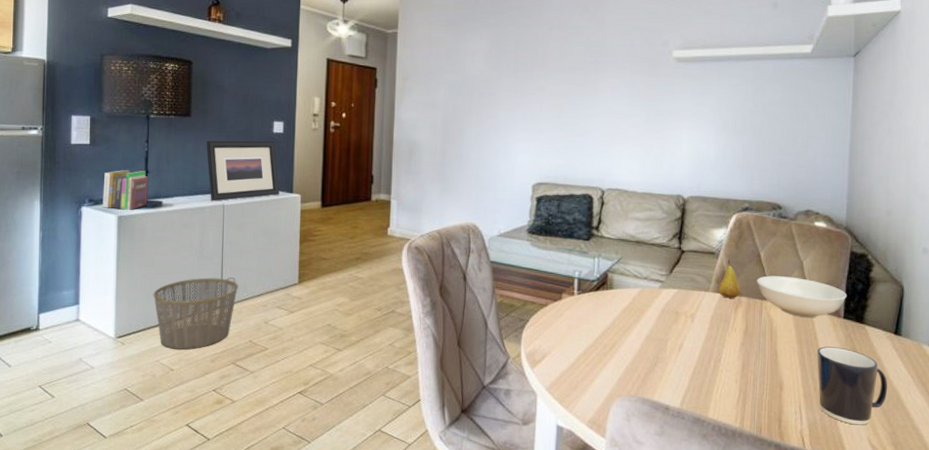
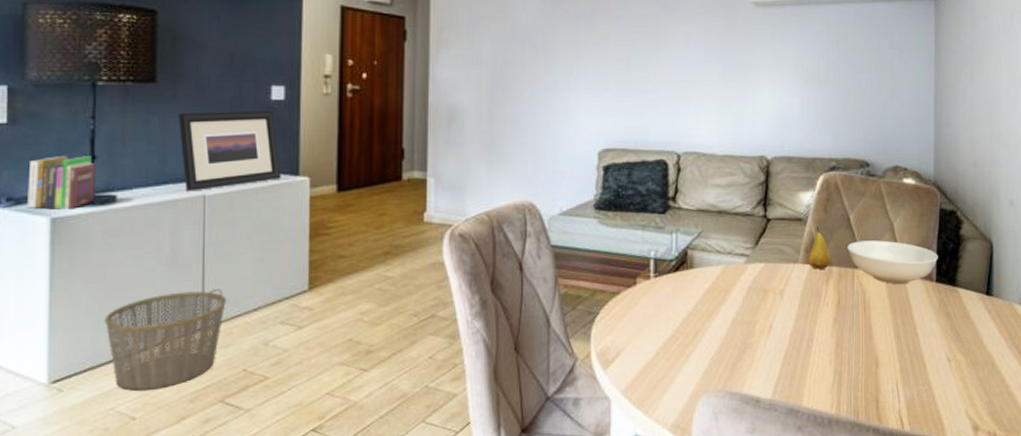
mug: present [817,346,888,425] -> none [912,314,983,398]

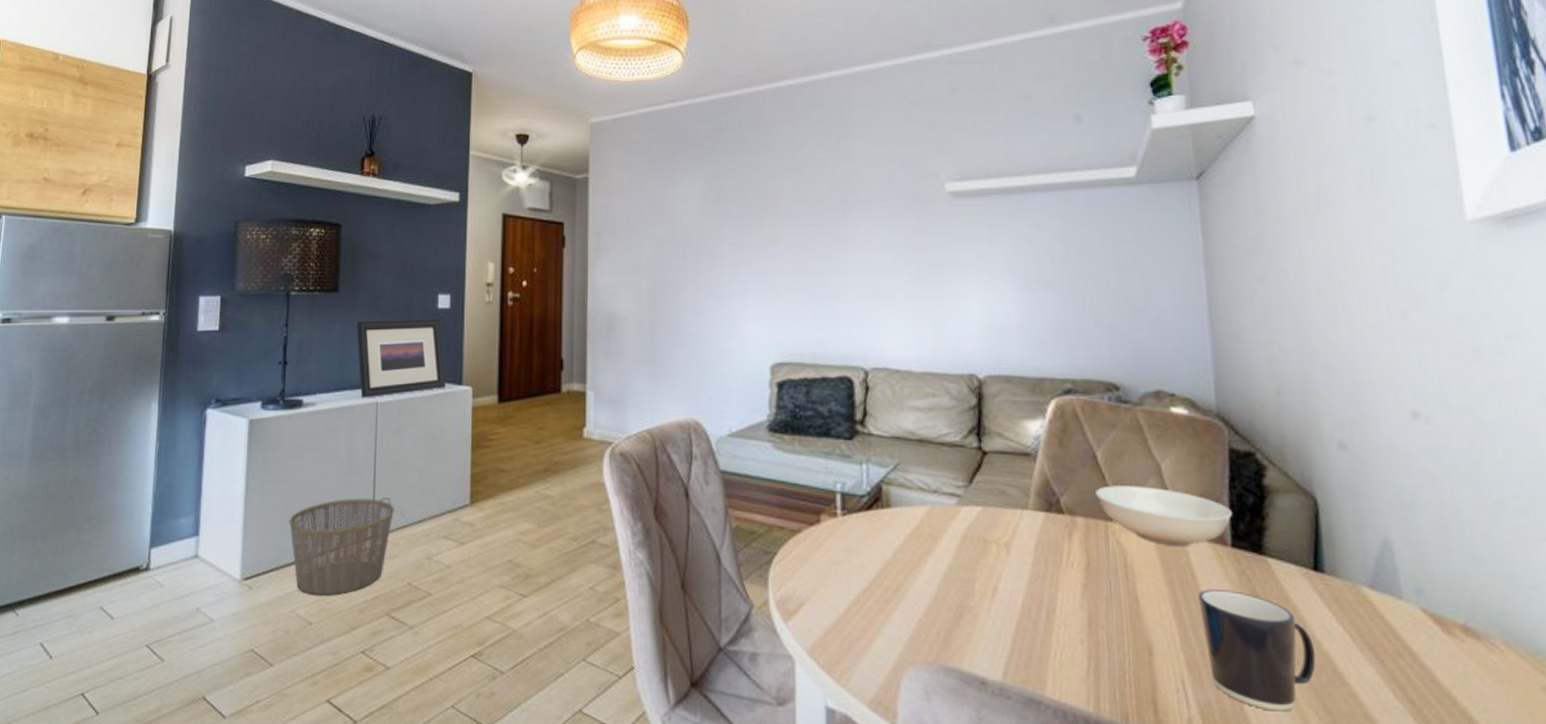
books: present [27,156,96,210] -> none [231,361,287,412]
fruit: present [807,226,830,269] -> none [1039,463,1073,519]
mug: none [912,314,983,398] -> present [1198,589,1316,712]

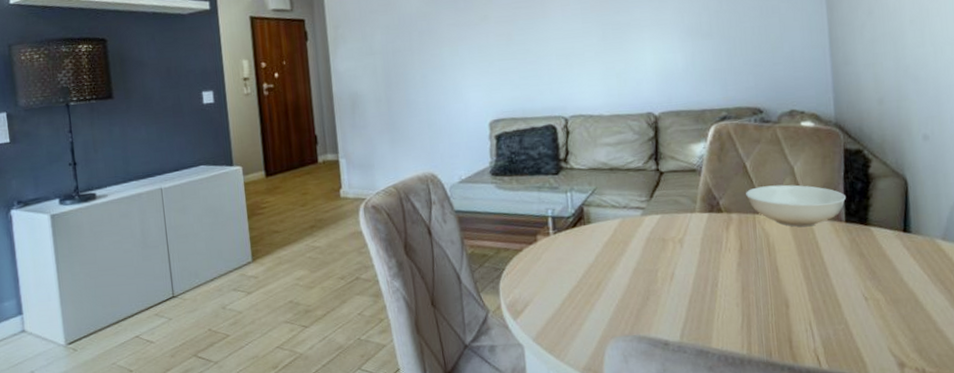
basket: present [288,497,394,596] -> none [99,264,189,349]
picture frame: present [356,319,446,398] -> none [133,112,219,186]
mug: present [1198,589,1316,712] -> none [821,254,904,336]

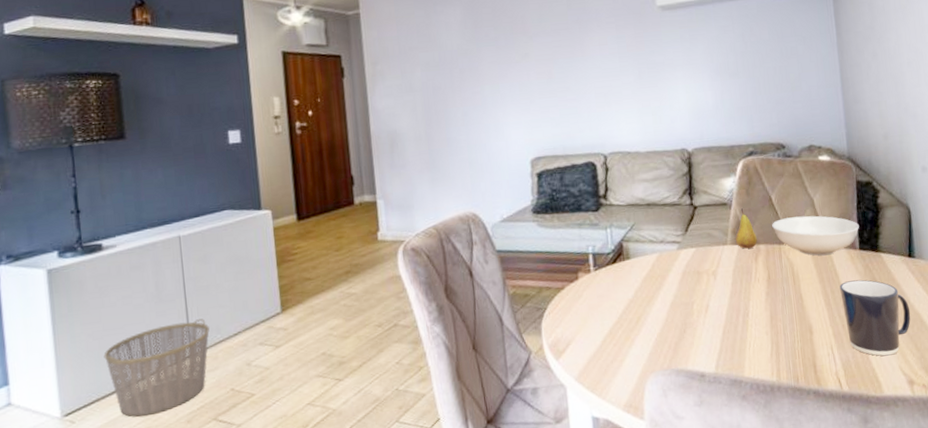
basket: none [99,264,189,349] -> present [103,319,210,417]
fruit: none [704,175,729,217] -> present [735,208,757,249]
mug: none [821,254,904,336] -> present [839,279,911,356]

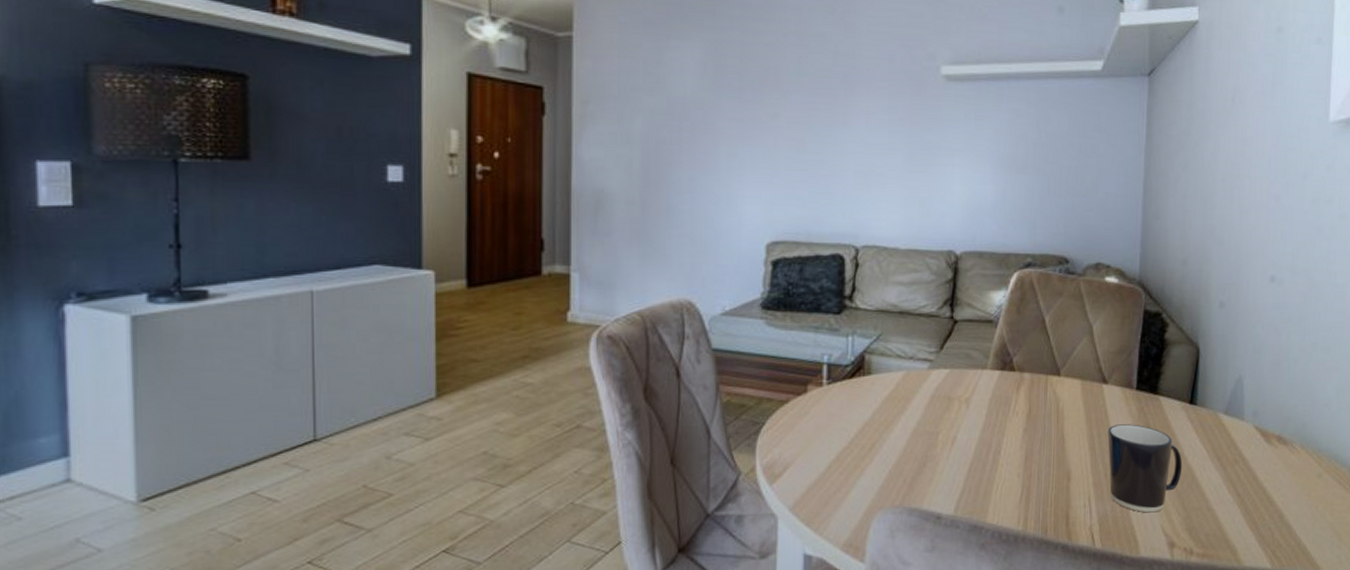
basket: present [103,319,210,417] -> none [199,396,341,510]
fruit: present [735,208,757,249] -> none [996,328,1022,376]
bowl: present [772,215,860,256] -> none [1041,344,1141,393]

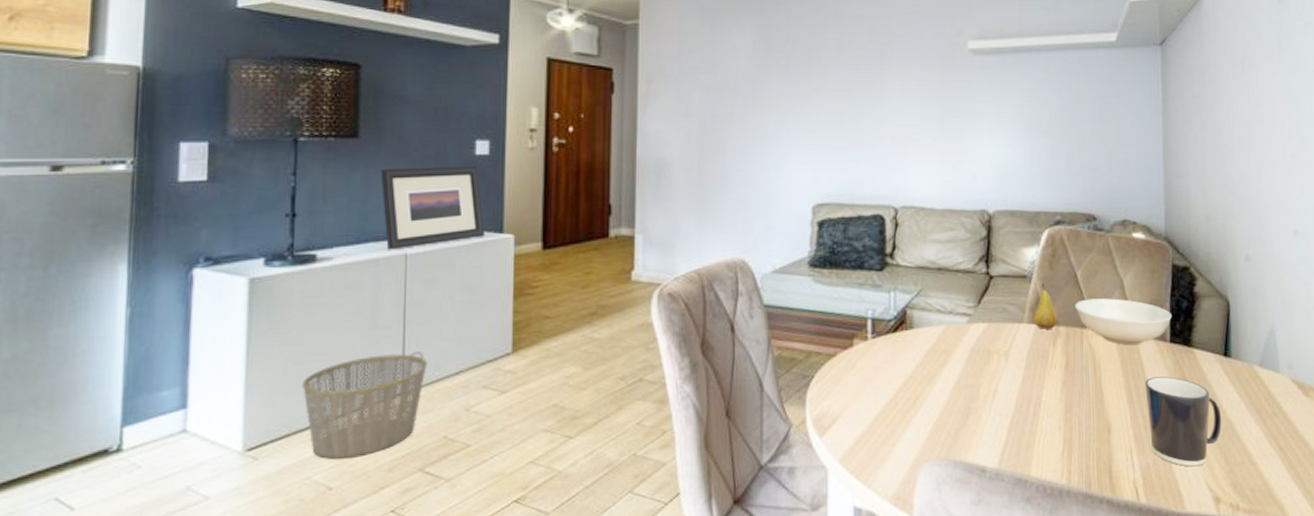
basket: none [199,396,341,510] -> present [301,352,427,459]
picture frame: none [278,193,401,286] -> present [380,165,485,250]
fruit: none [996,328,1022,376] -> present [1032,283,1057,329]
bowl: none [1041,344,1141,393] -> present [1075,298,1173,346]

